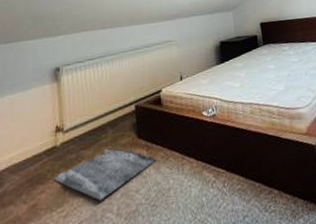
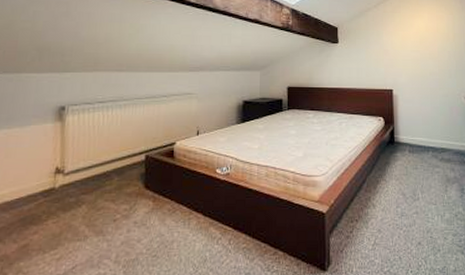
rug: present [53,148,156,201] -> none [48,195,162,247]

